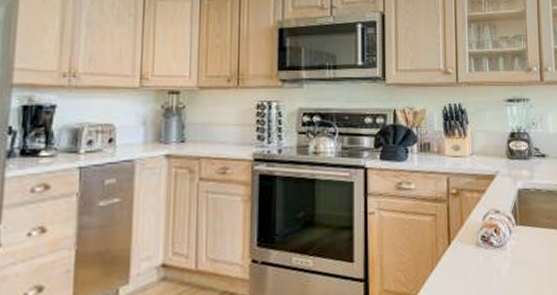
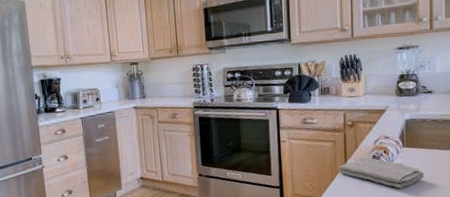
washcloth: none [440,238,541,282] -> present [338,157,424,189]

